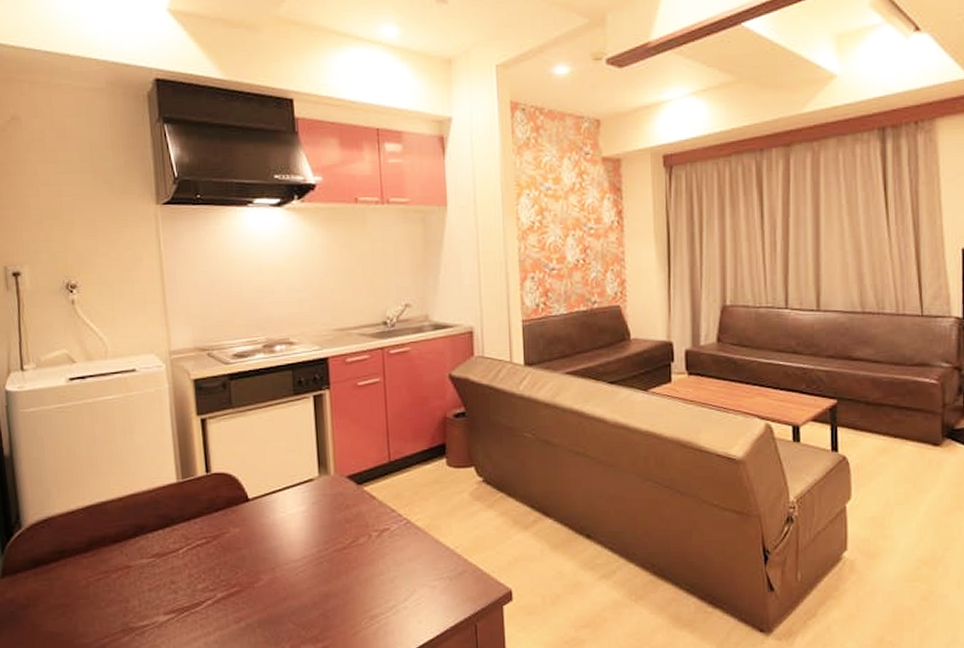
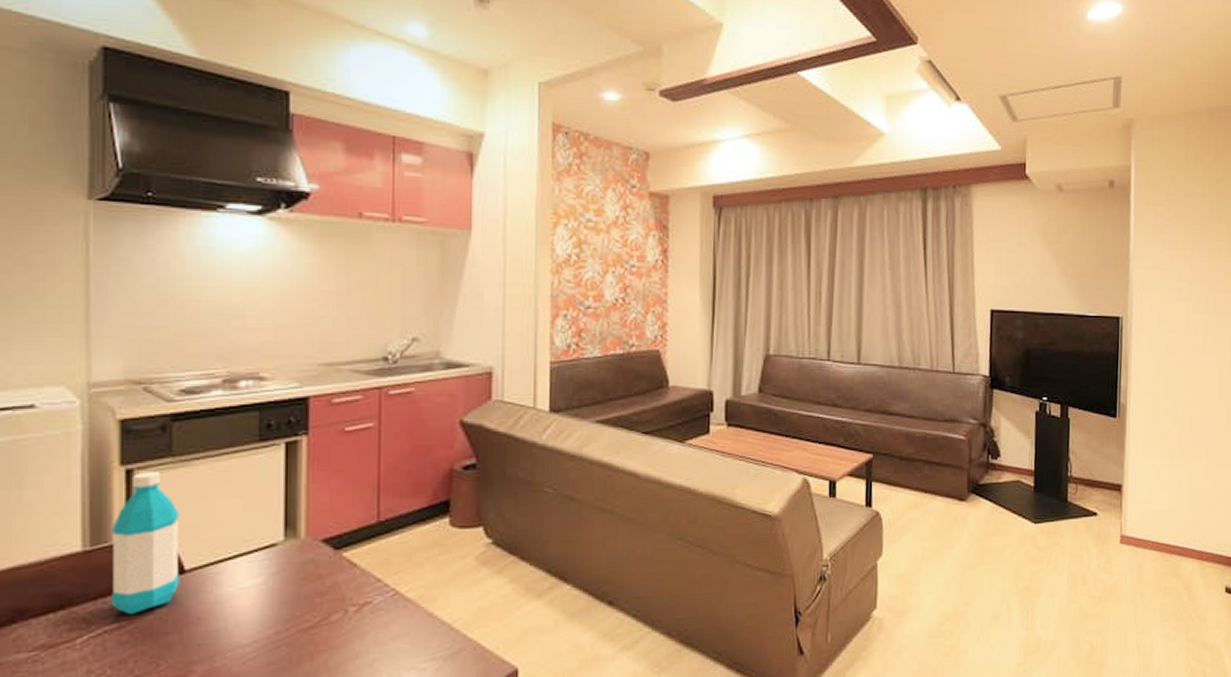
water bottle: none [195,420,246,532] -> present [111,472,180,614]

